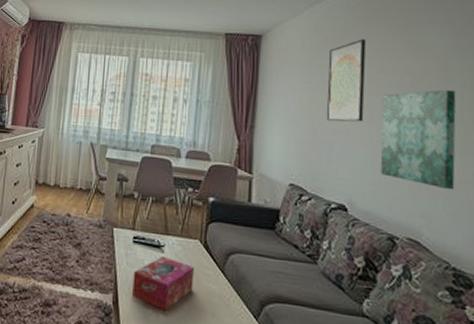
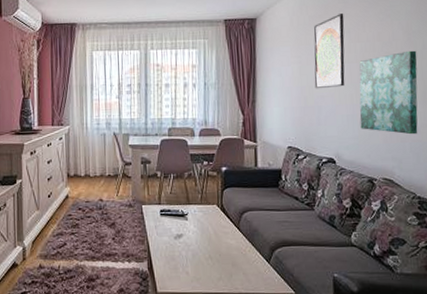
tissue box: present [132,256,194,311] -> none [163,223,215,268]

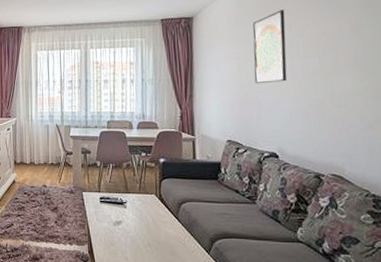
wall art: present [359,50,418,135] -> none [302,44,371,130]

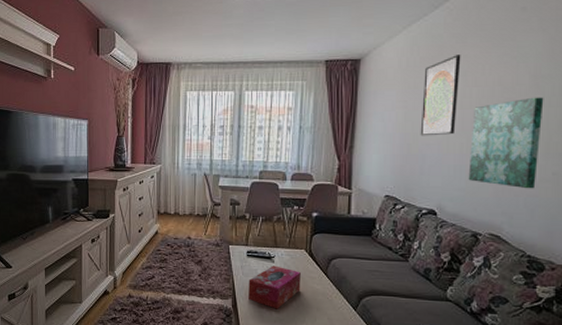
tissue box: none [103,211,154,254] -> present [248,265,301,309]
wall art: none [302,44,371,130] -> present [468,97,544,189]

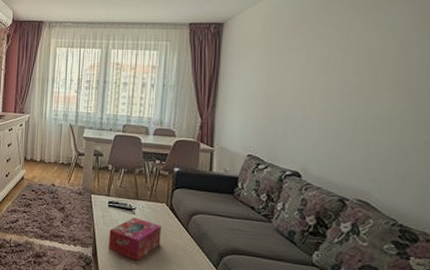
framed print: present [420,55,461,136] -> none [283,22,325,99]
wall art: present [468,97,544,189] -> none [334,65,413,157]

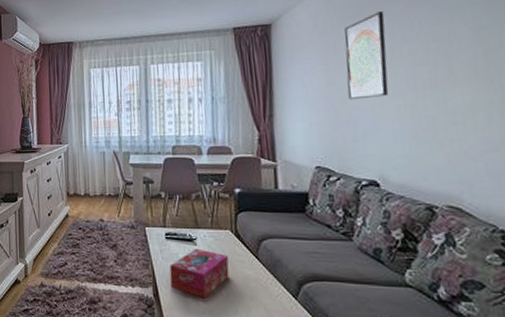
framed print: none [283,22,325,99] -> present [344,11,389,100]

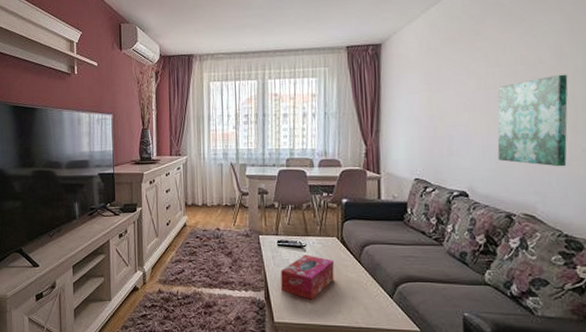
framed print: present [344,11,389,100] -> none [445,36,482,118]
wall art: none [407,49,497,153] -> present [497,74,568,167]

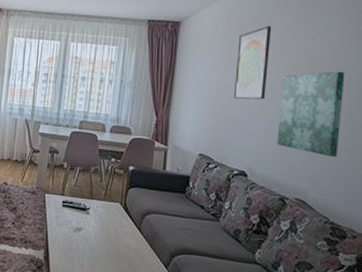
tissue box: present [280,254,334,300] -> none [61,217,115,264]
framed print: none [445,36,482,118] -> present [233,26,272,100]

